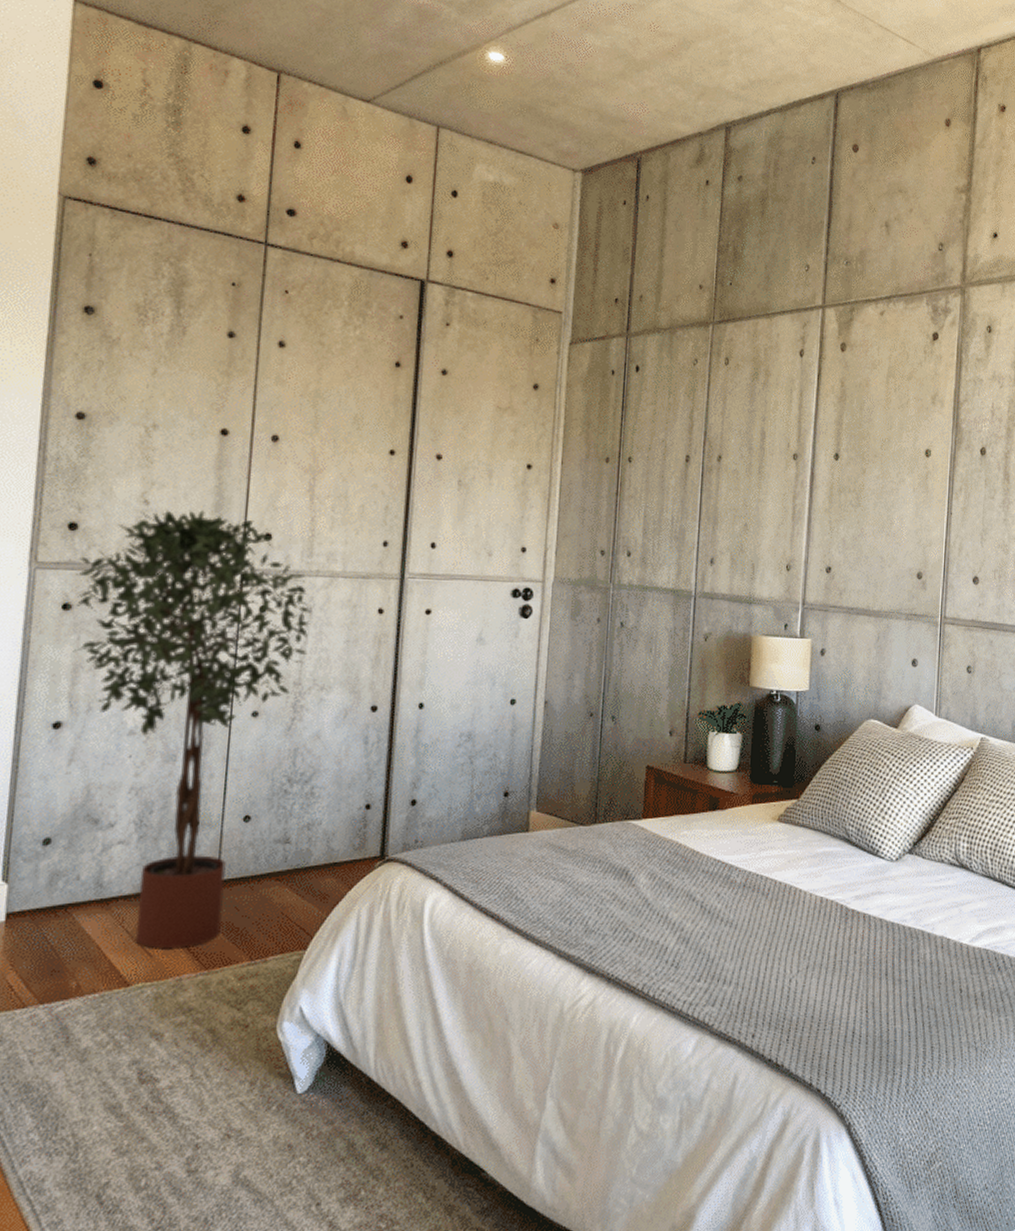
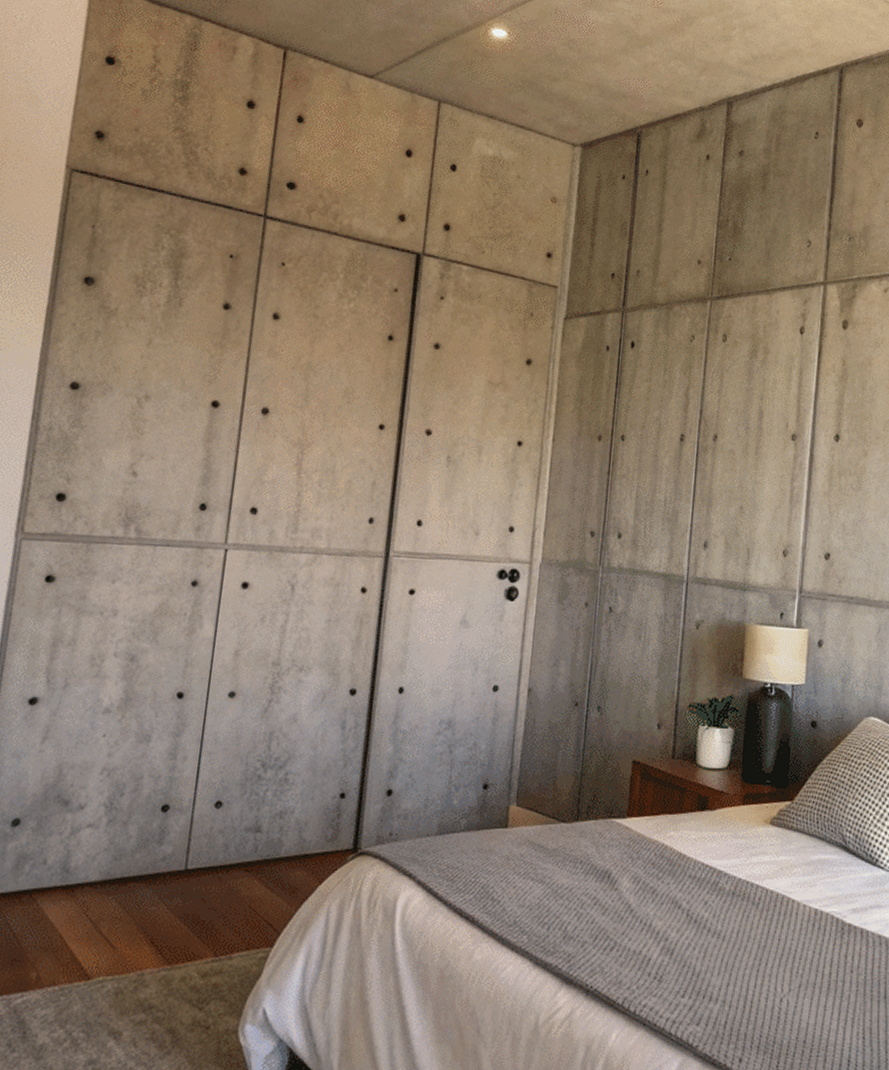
potted tree: present [72,509,311,949] -> none [53,482,293,941]

